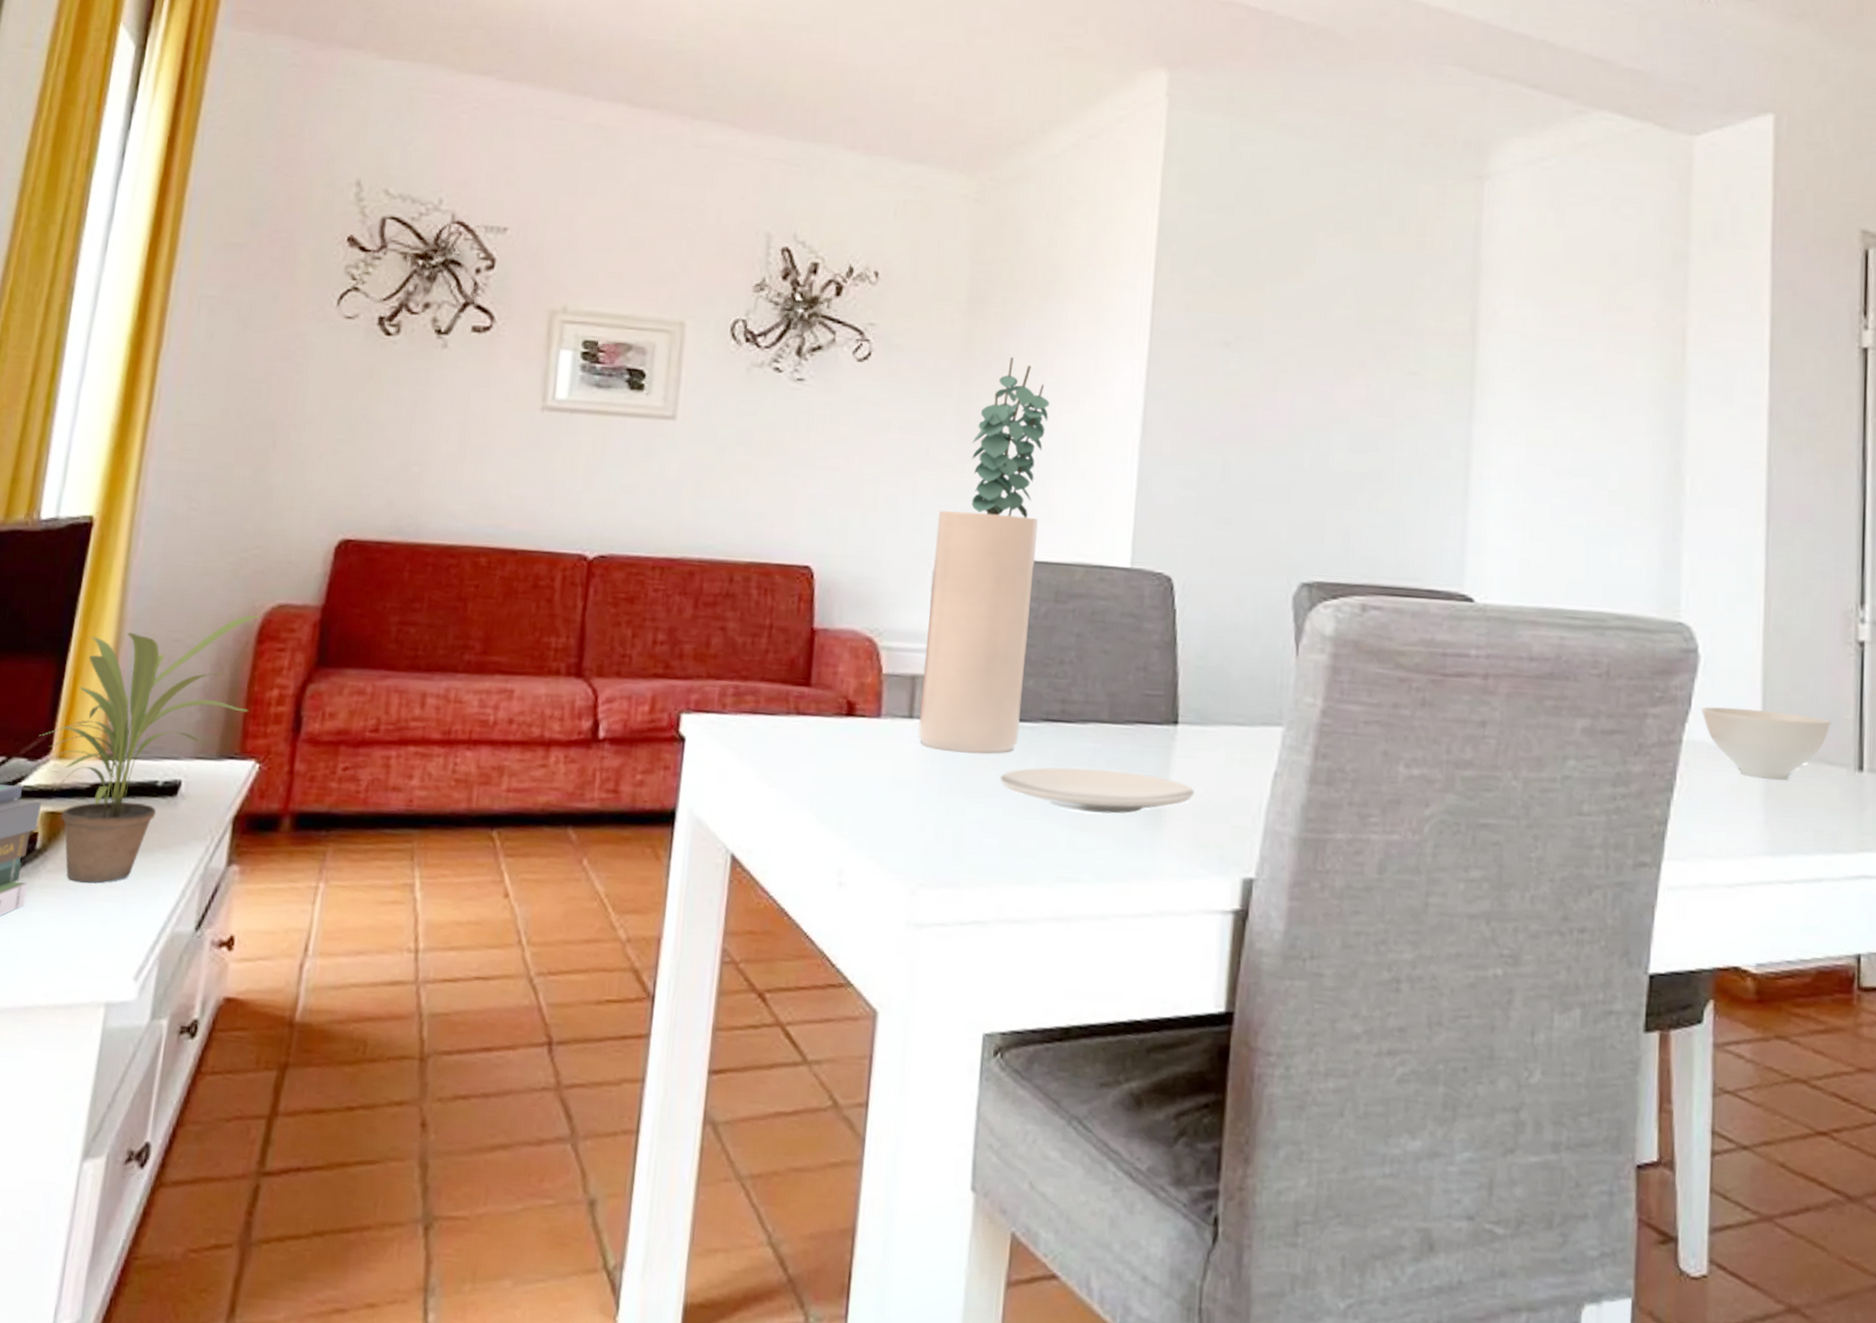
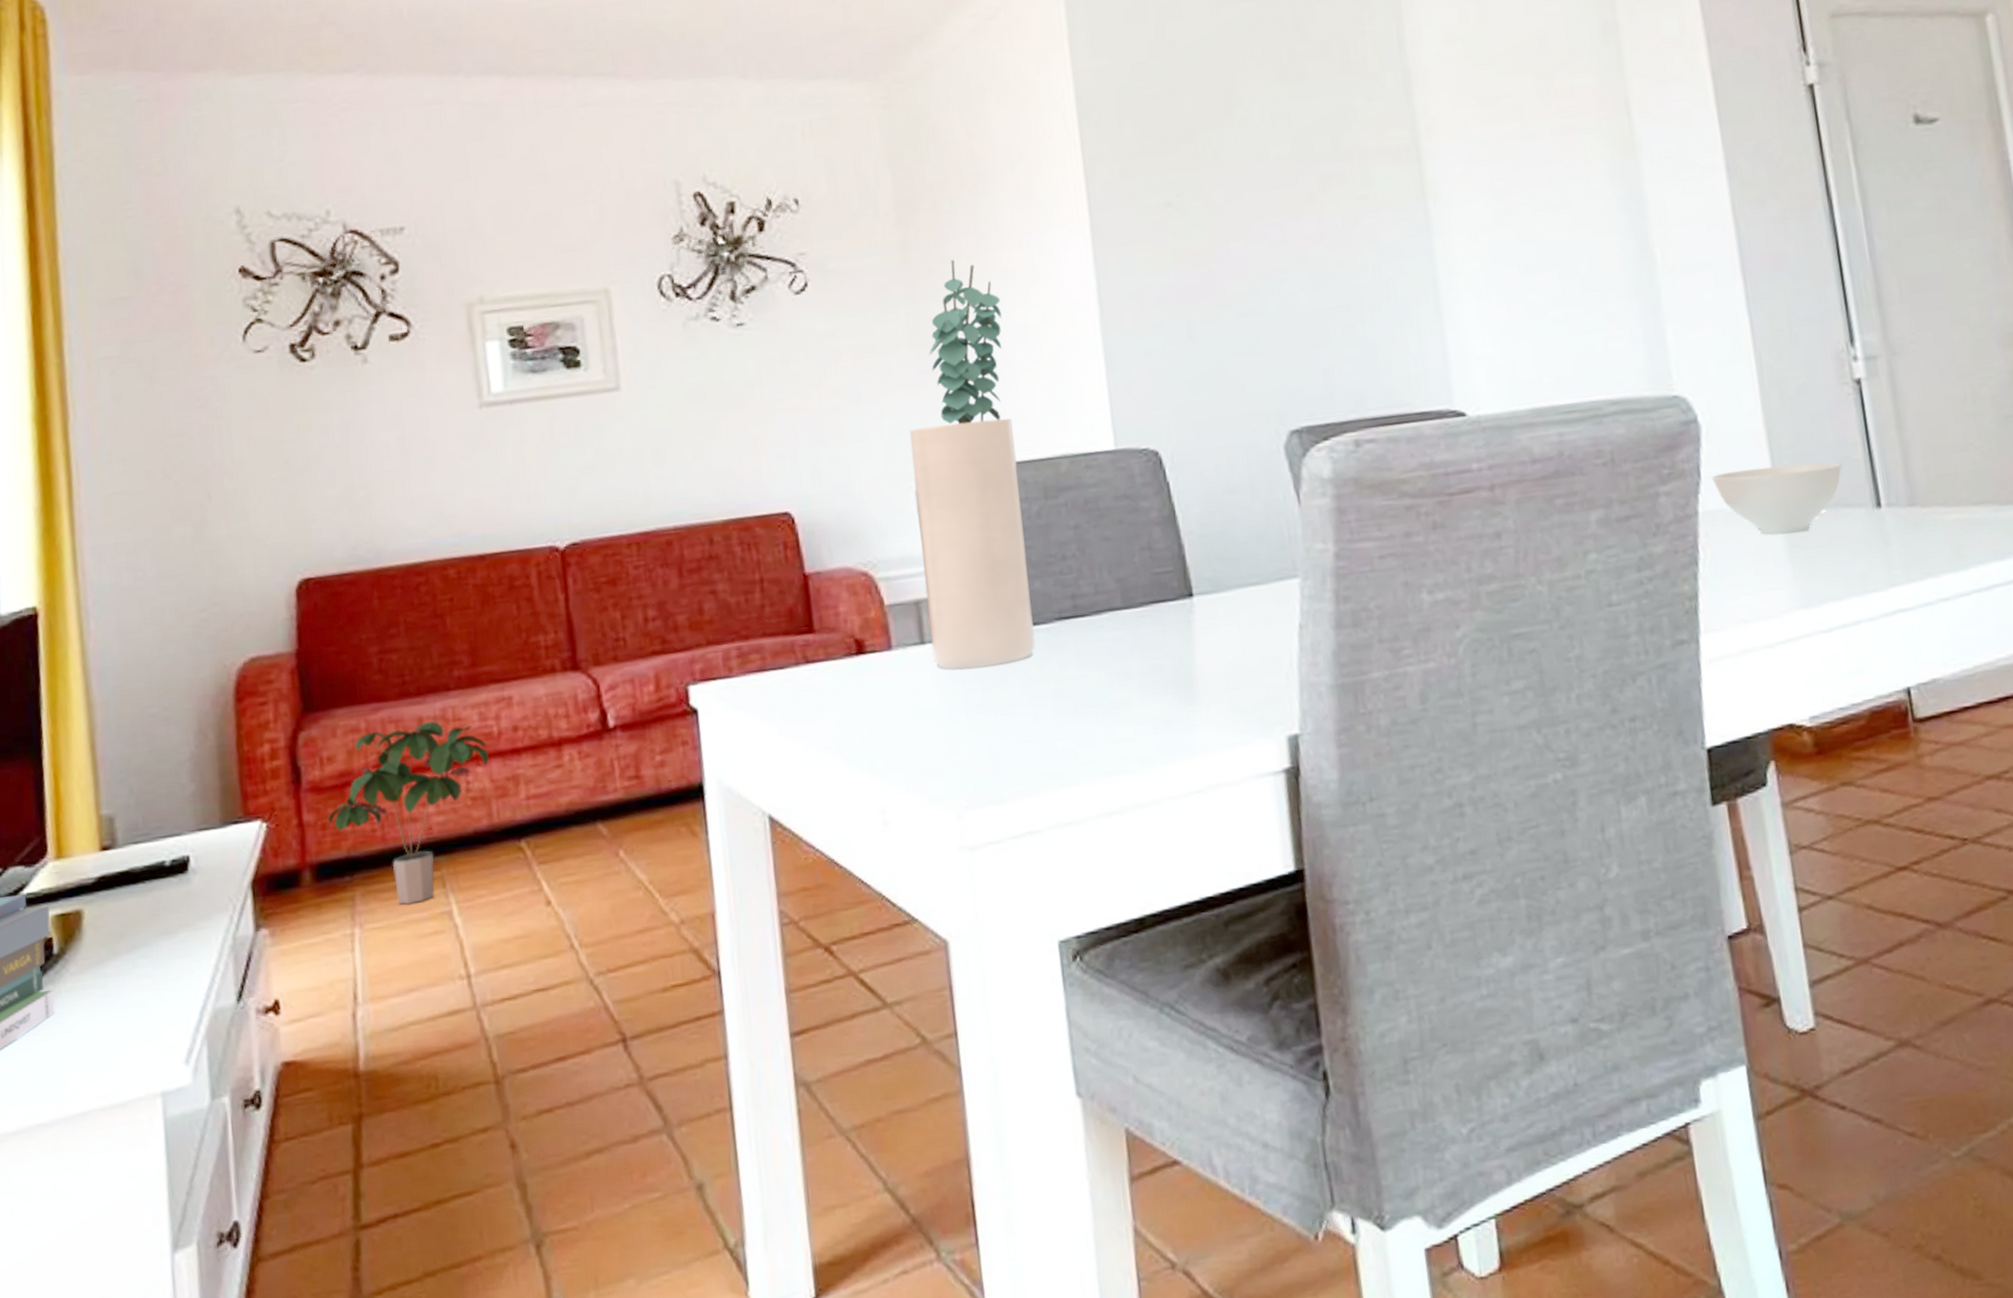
potted plant: present [38,615,261,883] -> none [31,673,242,979]
potted plant: none [316,696,481,870] -> present [327,720,489,905]
plate: present [1000,767,1195,814] -> none [1024,652,1223,703]

